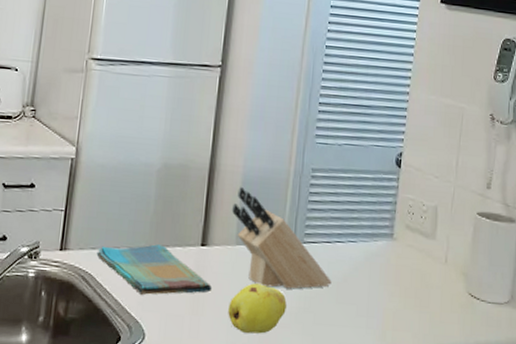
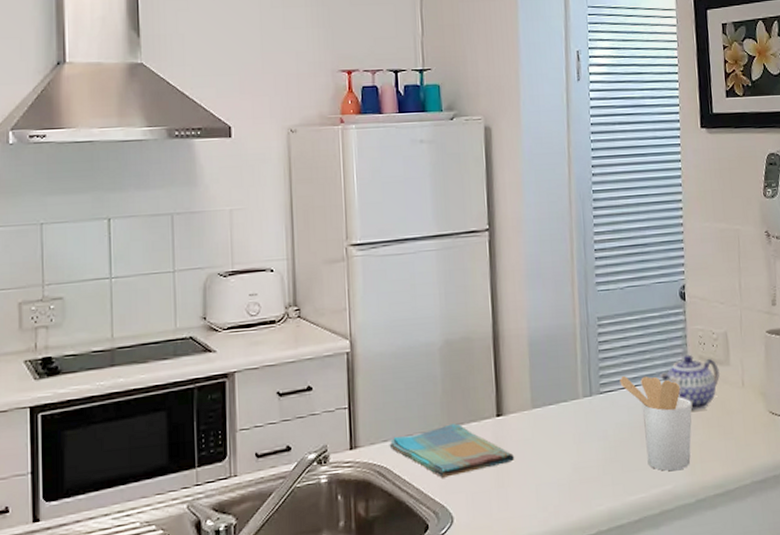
fruit: present [228,283,287,334] -> none [534,443,593,495]
knife block: present [231,186,332,289] -> none [522,348,634,445]
utensil holder: none [324,229,391,334] -> present [619,375,692,471]
teapot: none [363,221,424,278] -> present [659,354,720,411]

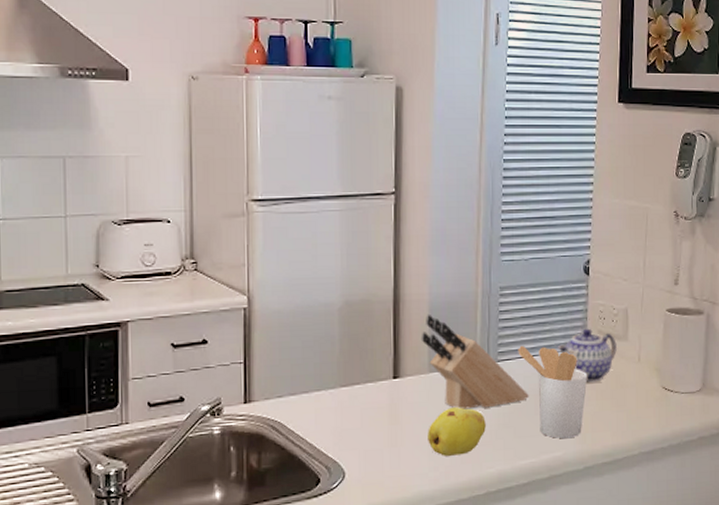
dish towel: present [389,423,515,478] -> none [284,383,409,435]
knife block: none [522,348,634,445] -> present [421,314,529,410]
fruit: none [534,443,593,495] -> present [428,407,486,456]

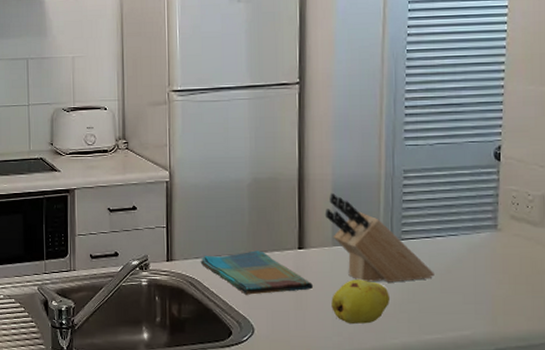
dish towel: none [284,383,409,435] -> present [200,250,314,295]
utensil holder: present [518,345,587,439] -> none [422,225,498,319]
teapot: present [557,328,617,383] -> none [465,213,532,266]

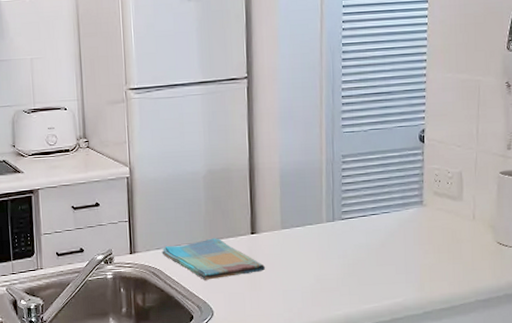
knife block: present [324,192,434,283] -> none [273,179,371,261]
fruit: present [331,279,389,324] -> none [282,258,333,300]

